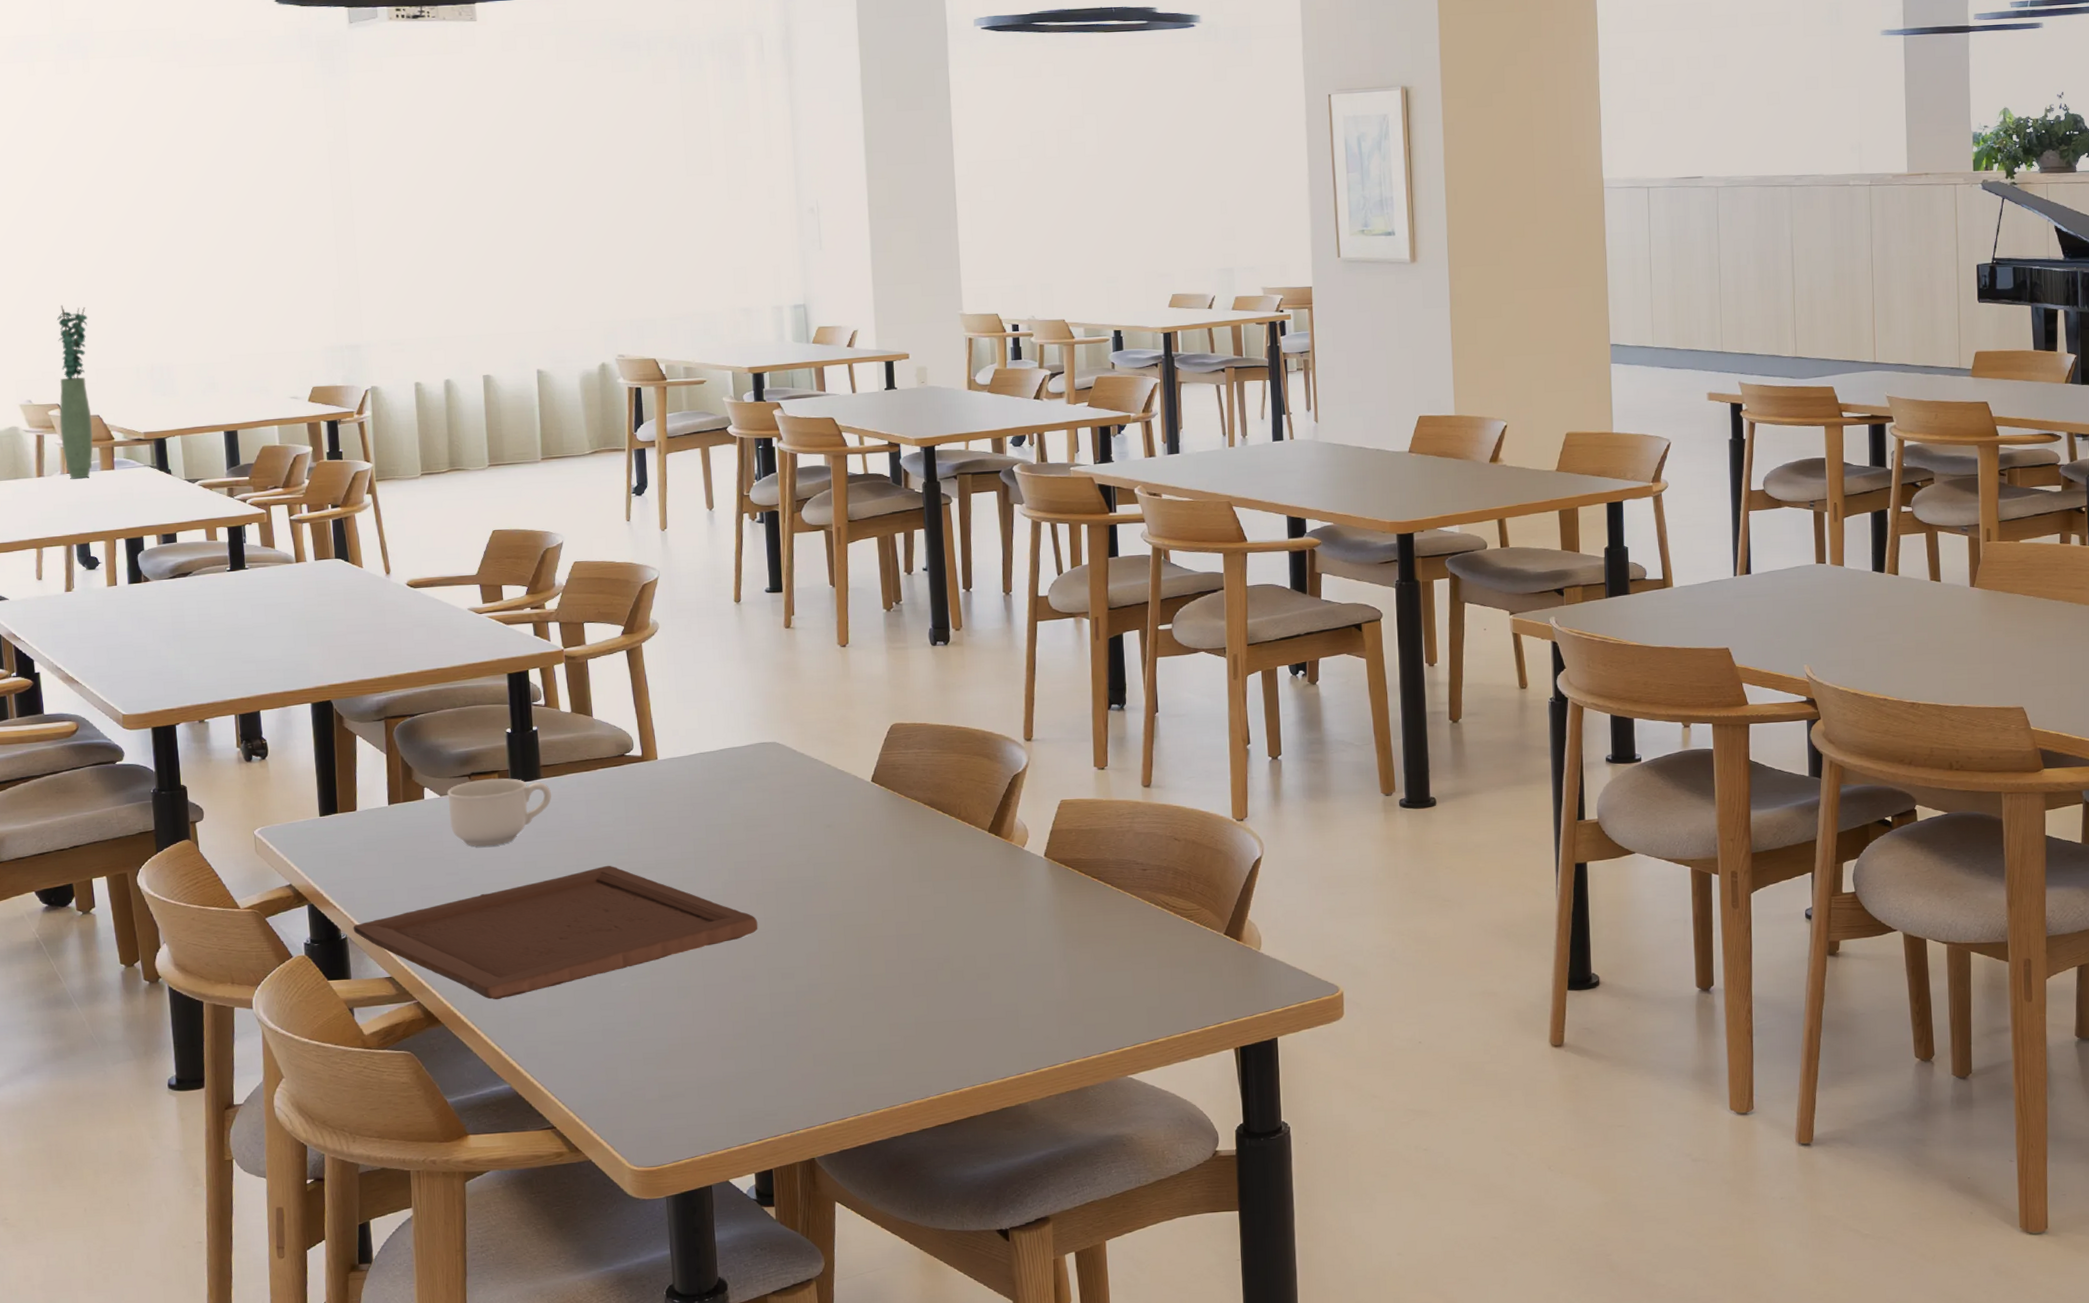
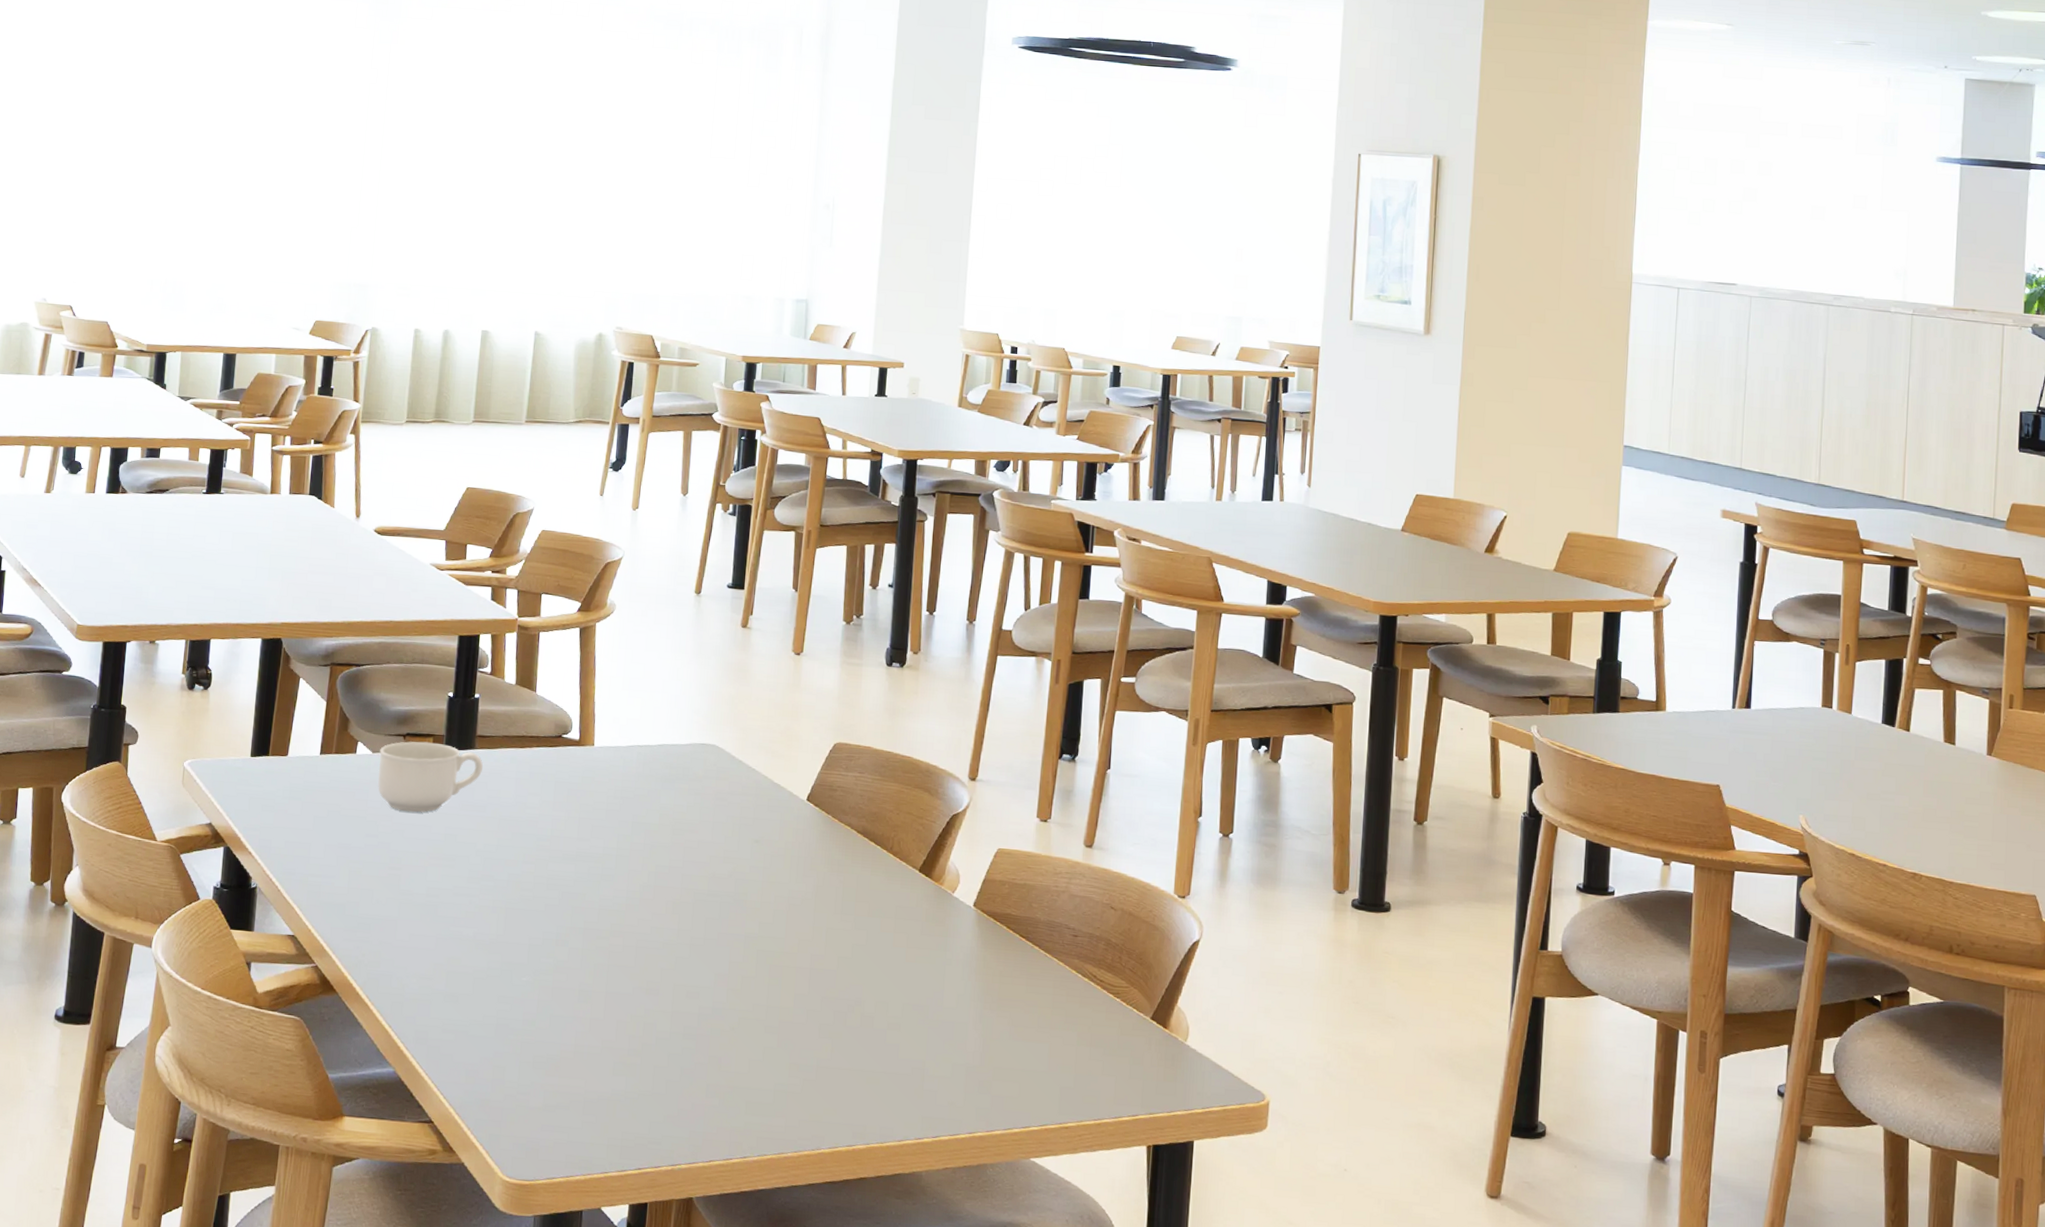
vase: present [57,305,93,478] -> none [67,209,114,382]
tray: present [353,865,758,1000] -> none [264,849,671,976]

